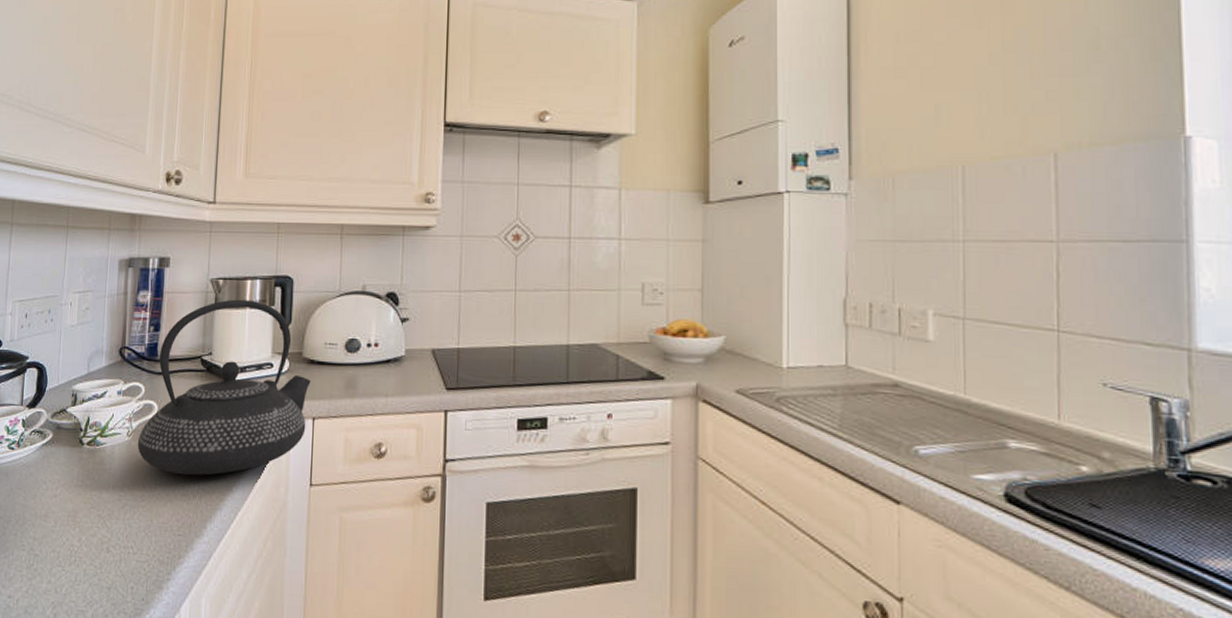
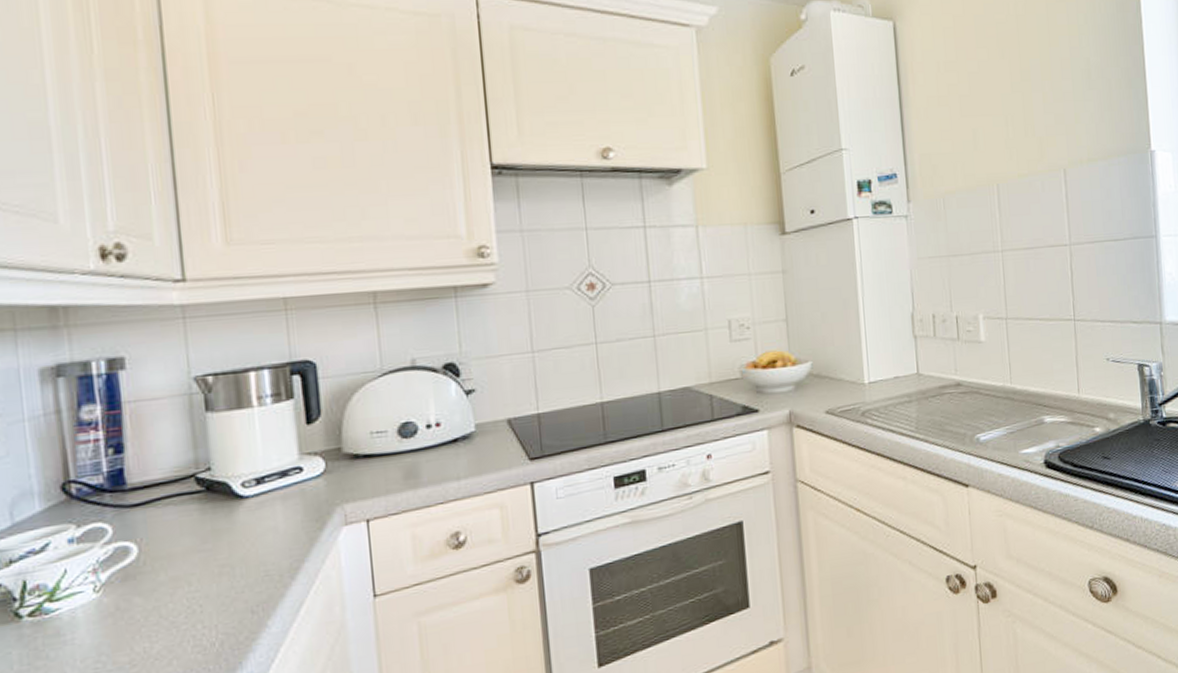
teapot: present [137,299,311,476] -> none [112,395,359,625]

